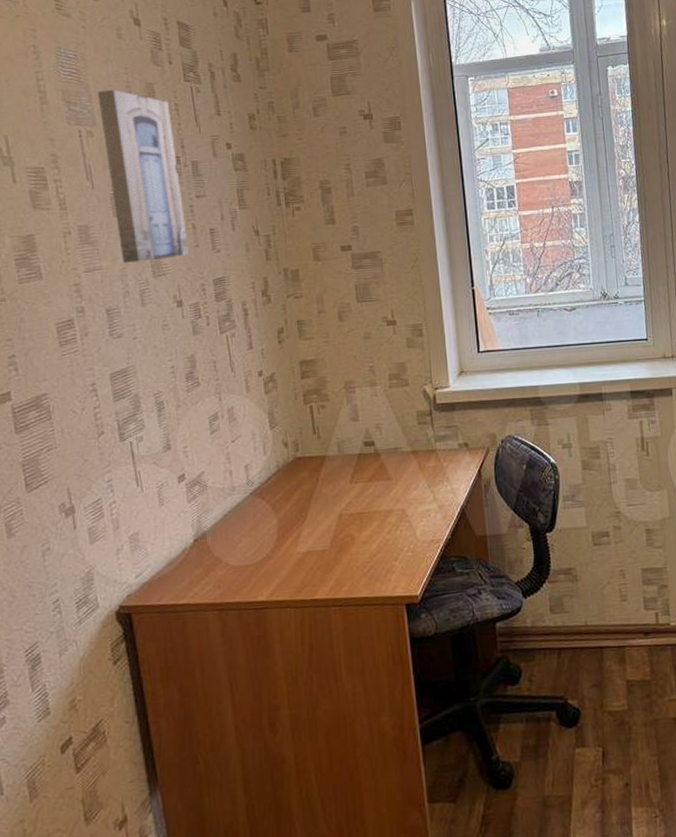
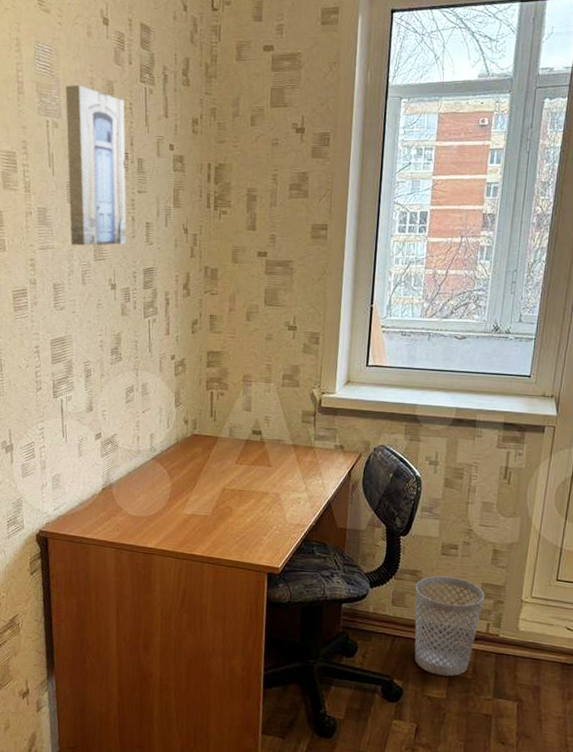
wastebasket: none [572,568,648,684] -> present [414,576,485,677]

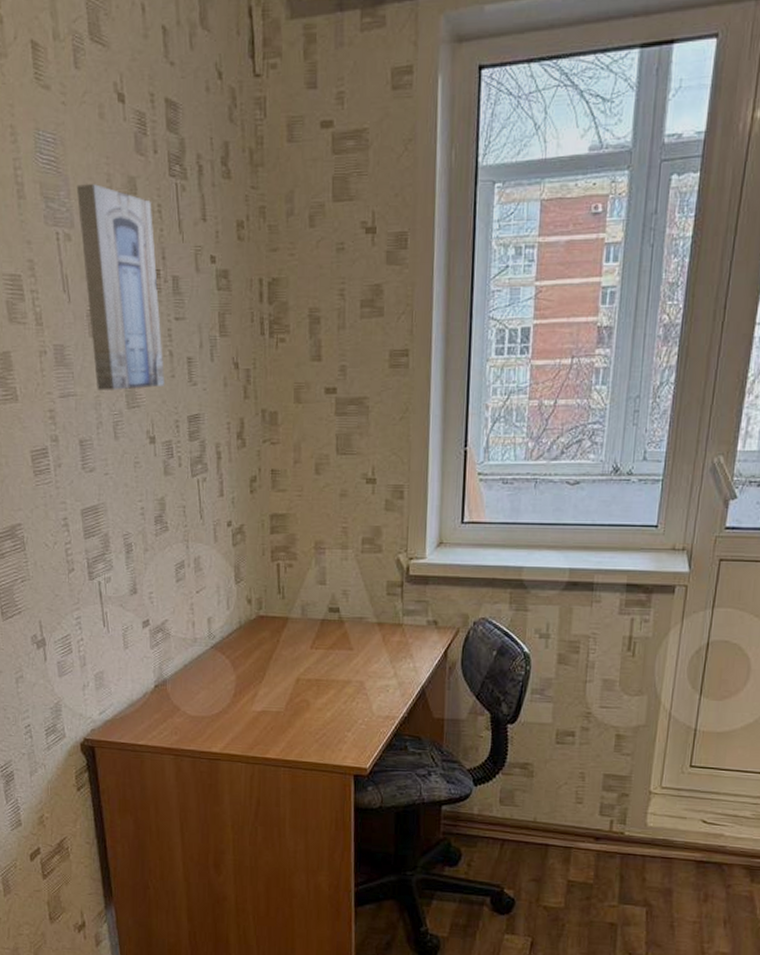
wastebasket: present [414,576,485,677] -> none [526,768,607,883]

